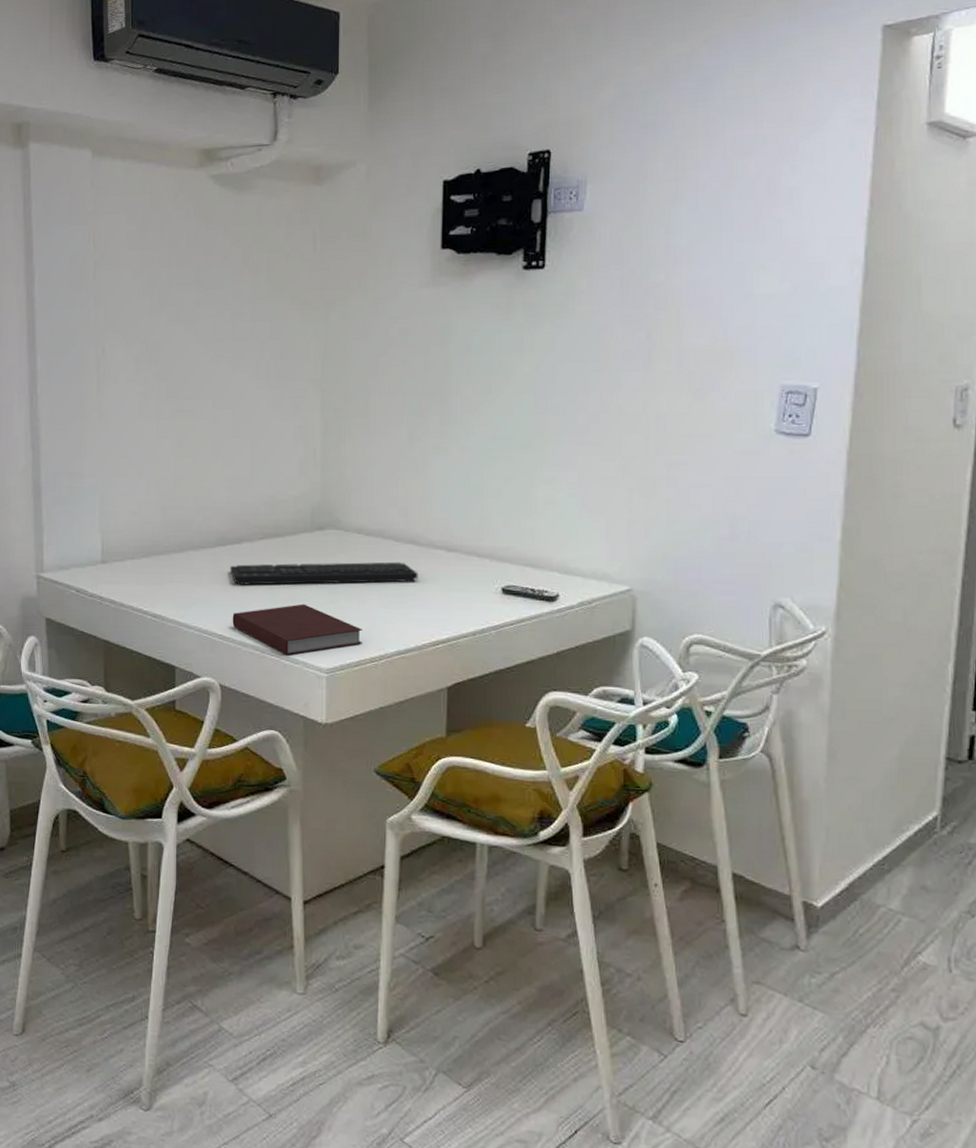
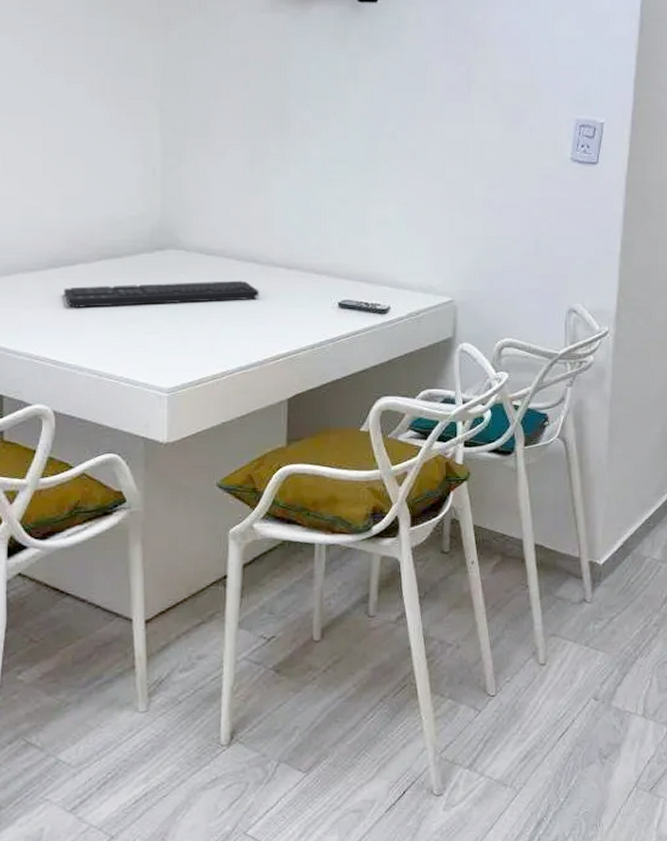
notebook: present [232,604,362,656] -> none [66,325,204,378]

